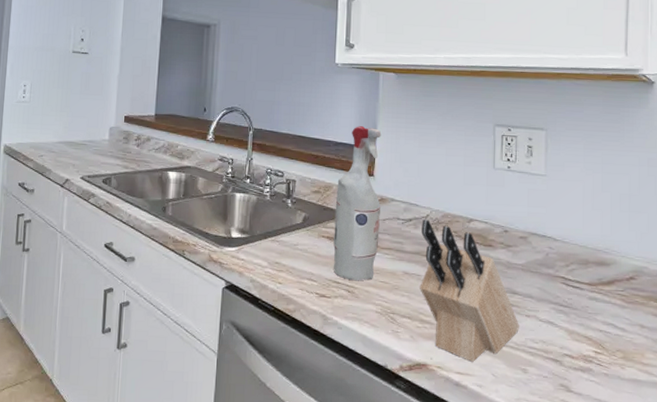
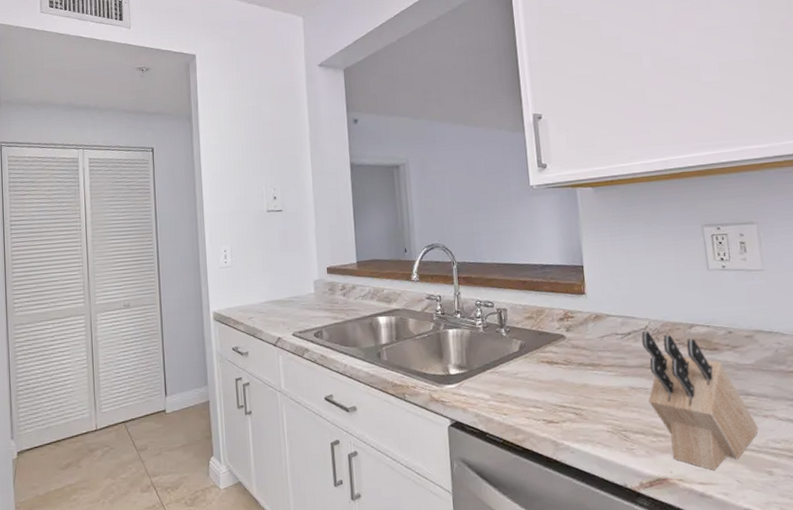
spray bottle: present [333,126,382,281] -> none [549,245,601,403]

